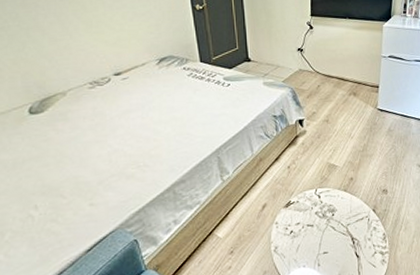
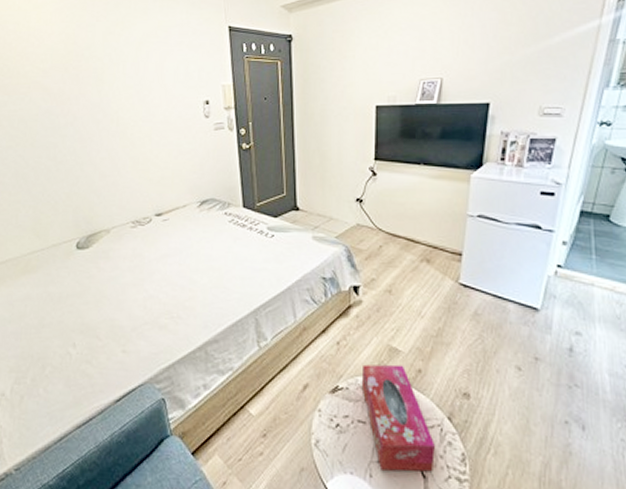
tissue box: none [308,176,365,259] -> present [361,364,436,472]

